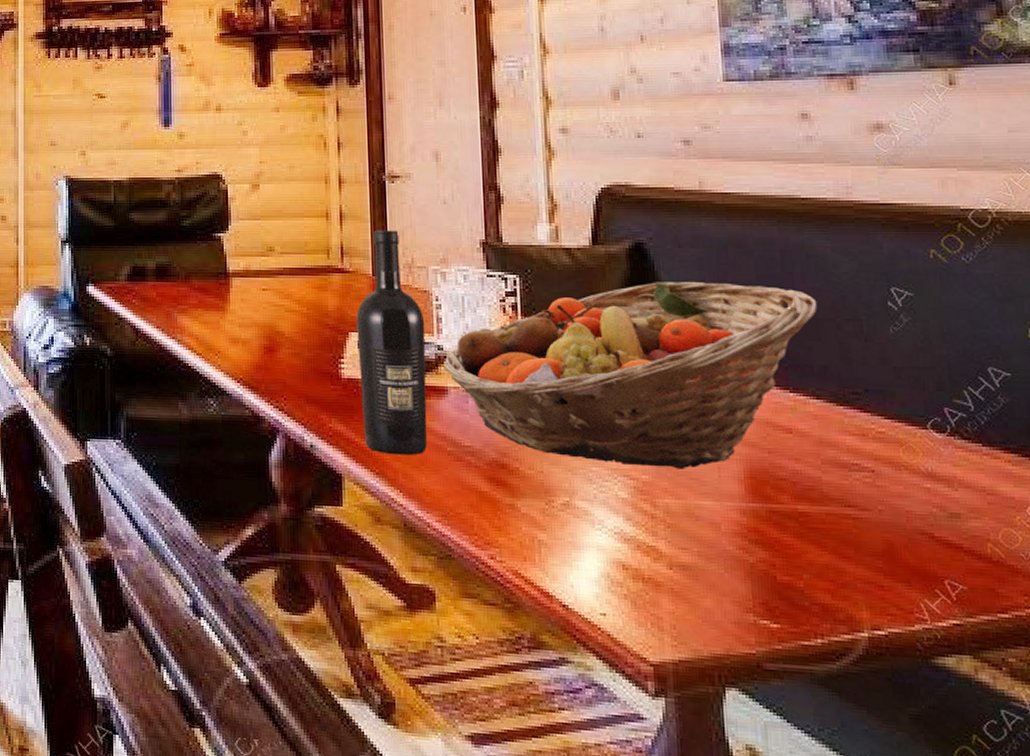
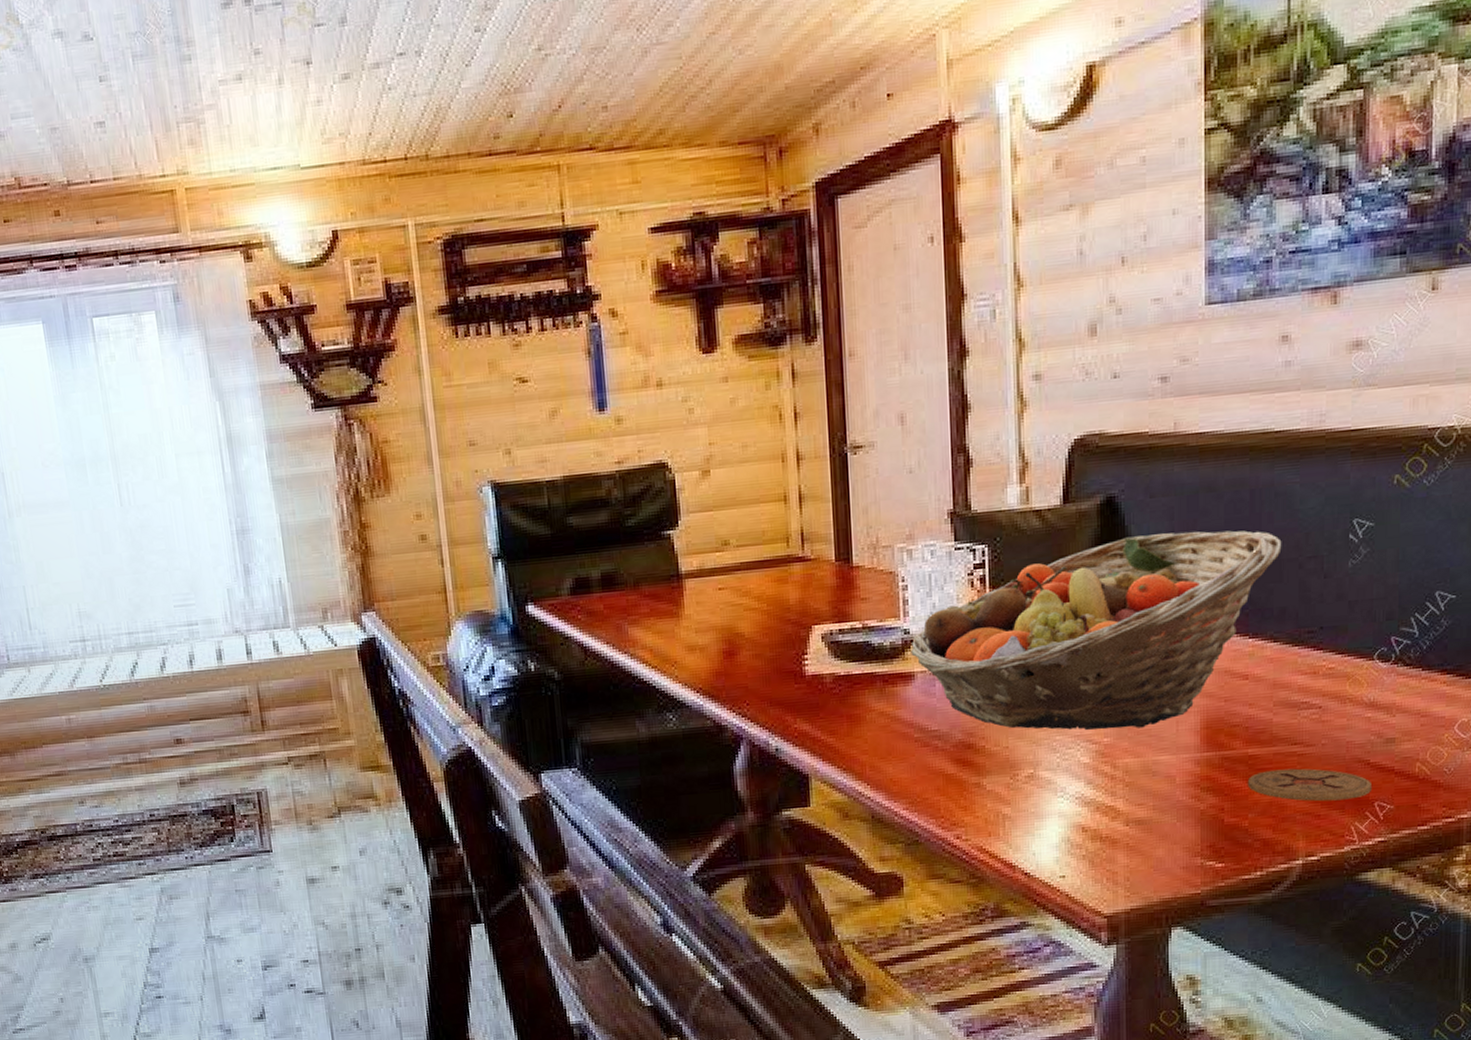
wine bottle: present [356,230,427,456] -> none [819,507,894,749]
coaster: none [799,530,939,574] -> present [1247,768,1371,802]

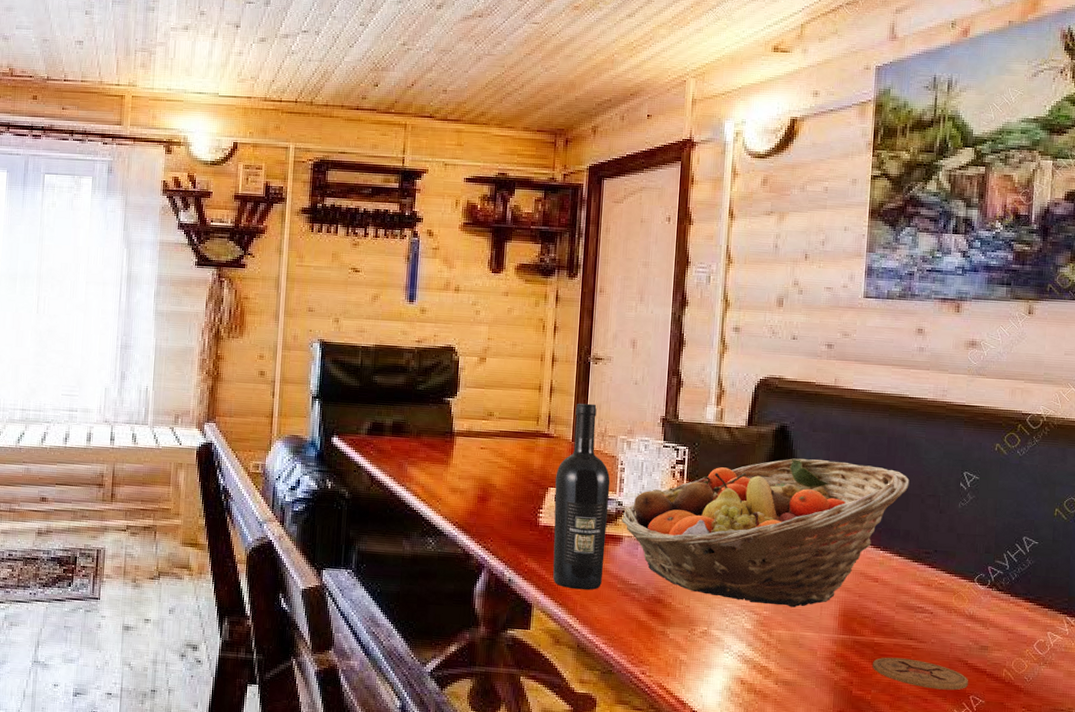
wine bottle: none [819,507,894,749] -> present [553,403,610,591]

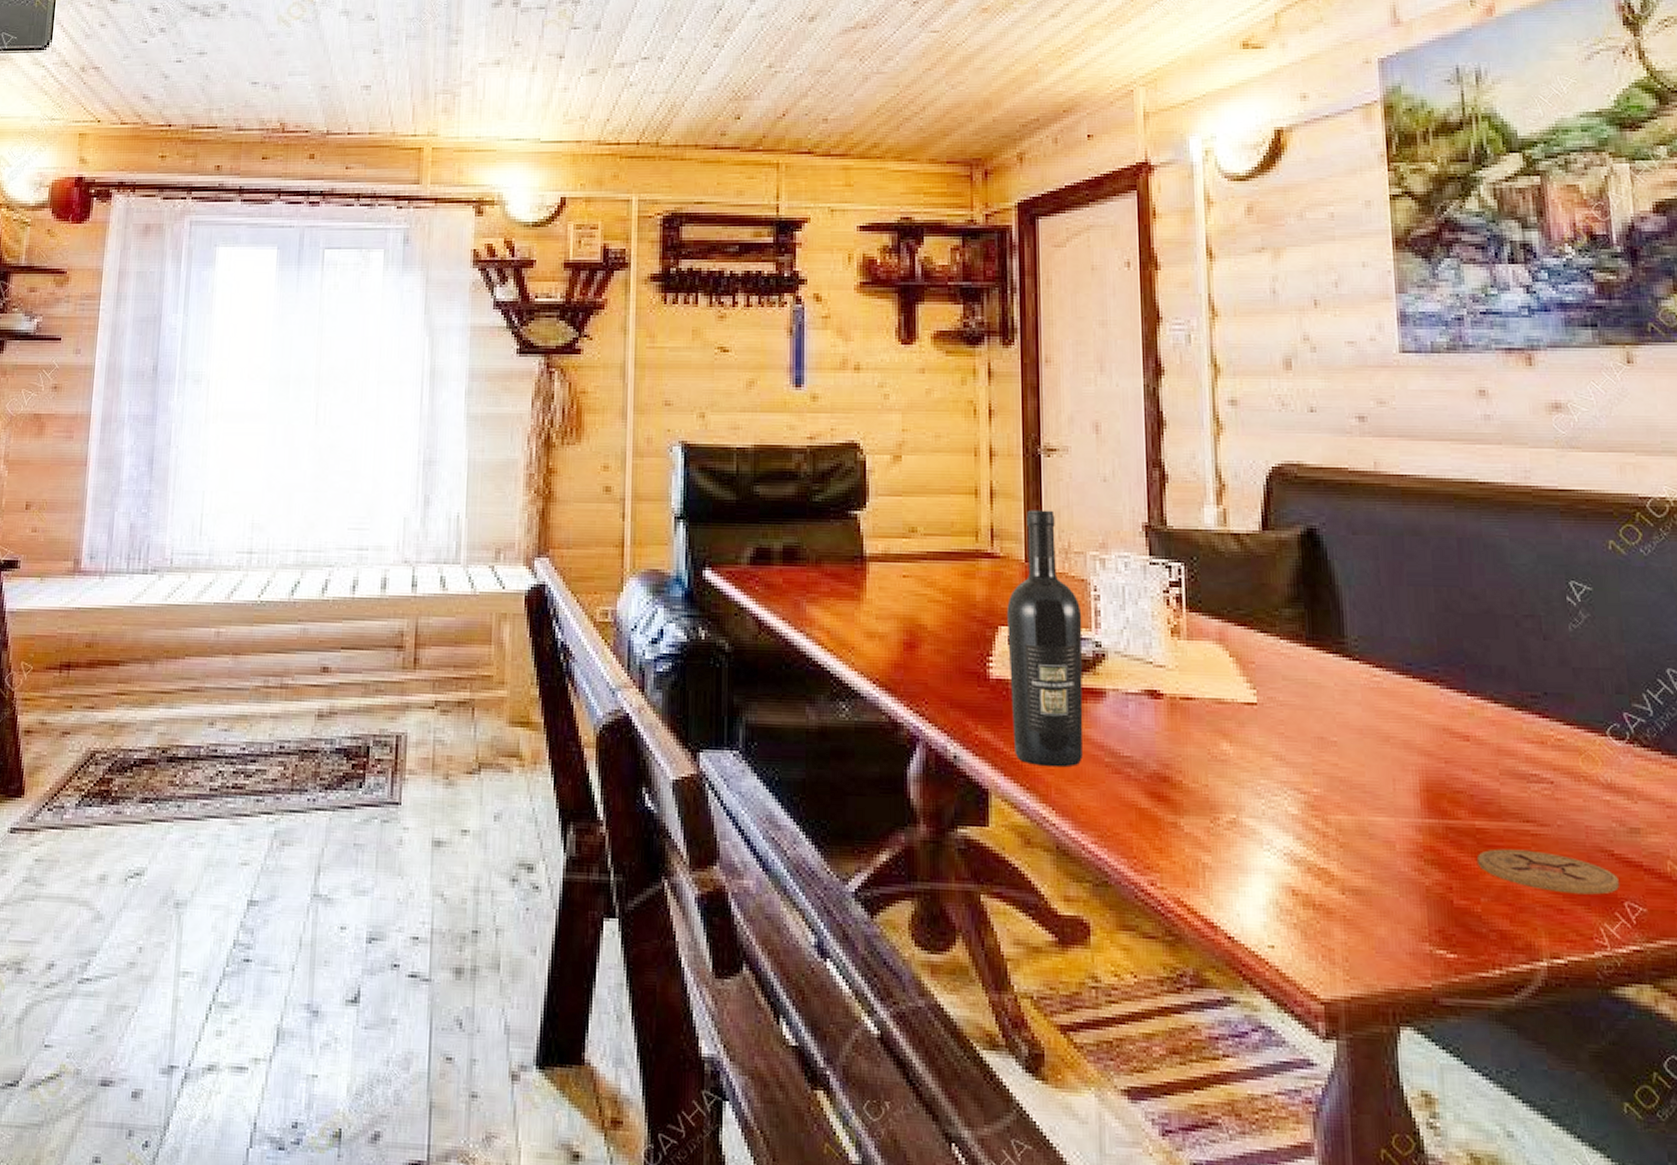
fruit basket: present [621,458,910,608] -> none [1102,572,1495,782]

